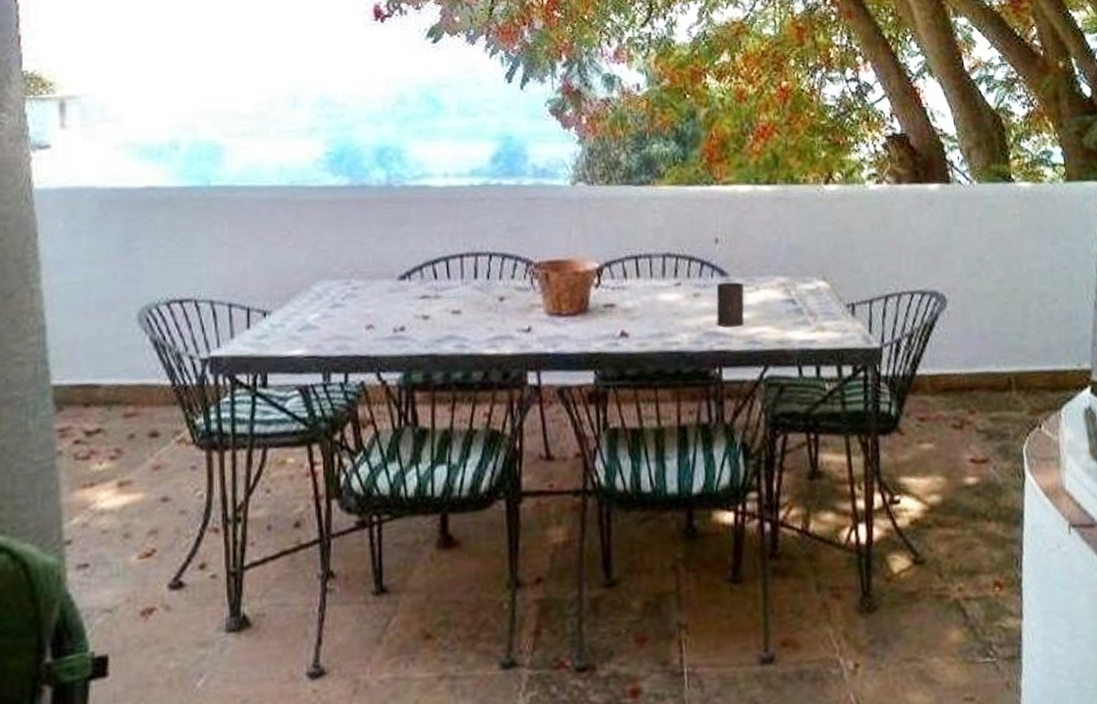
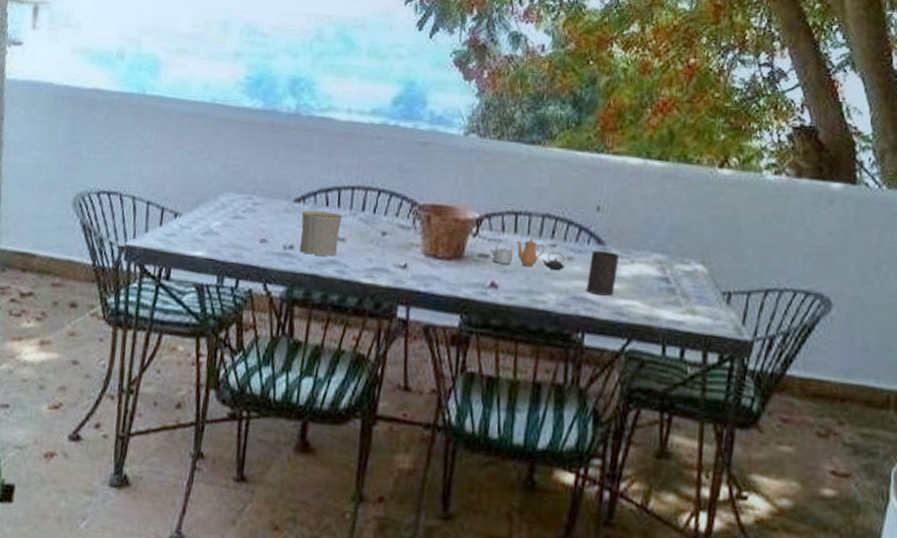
cup: none [408,285,454,334] -> present [299,210,342,256]
teapot: none [614,279,692,311] -> present [489,237,565,271]

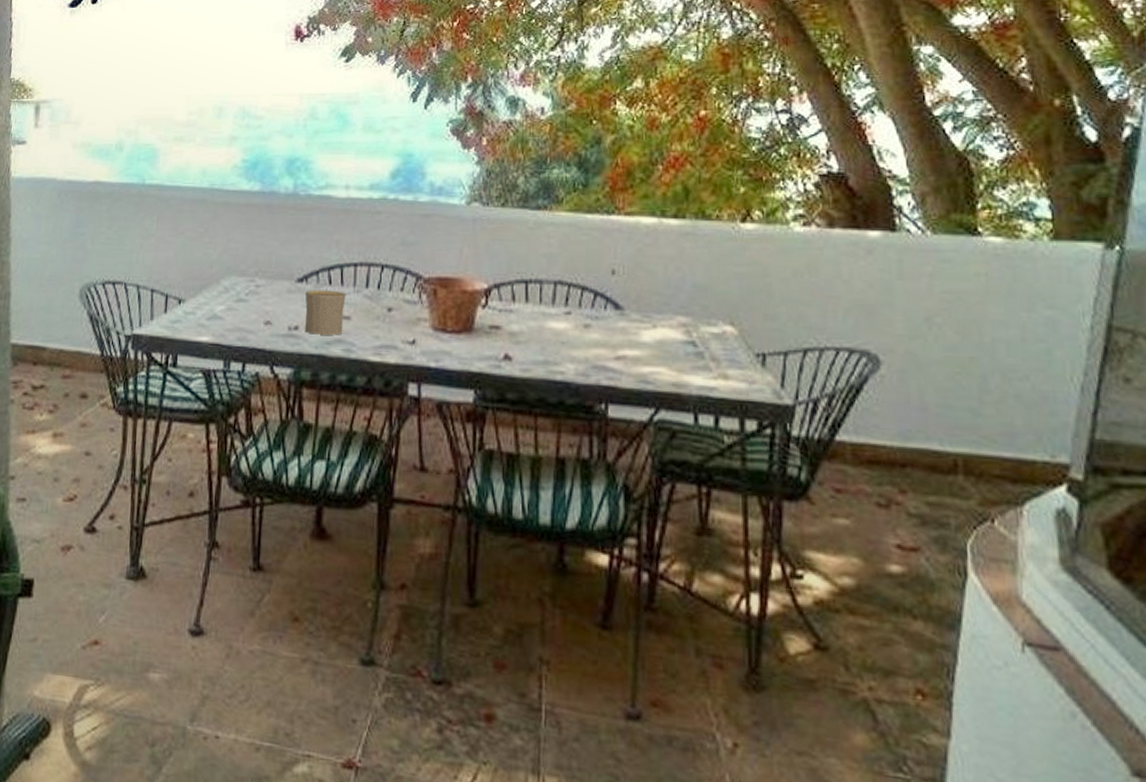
teapot: present [489,237,565,271] -> none [500,306,581,340]
cup: present [586,250,619,296] -> none [607,316,639,364]

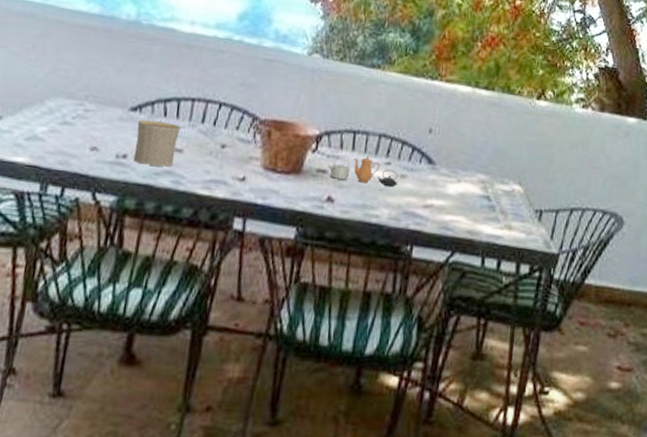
teapot: none [500,306,581,340] -> present [327,155,398,188]

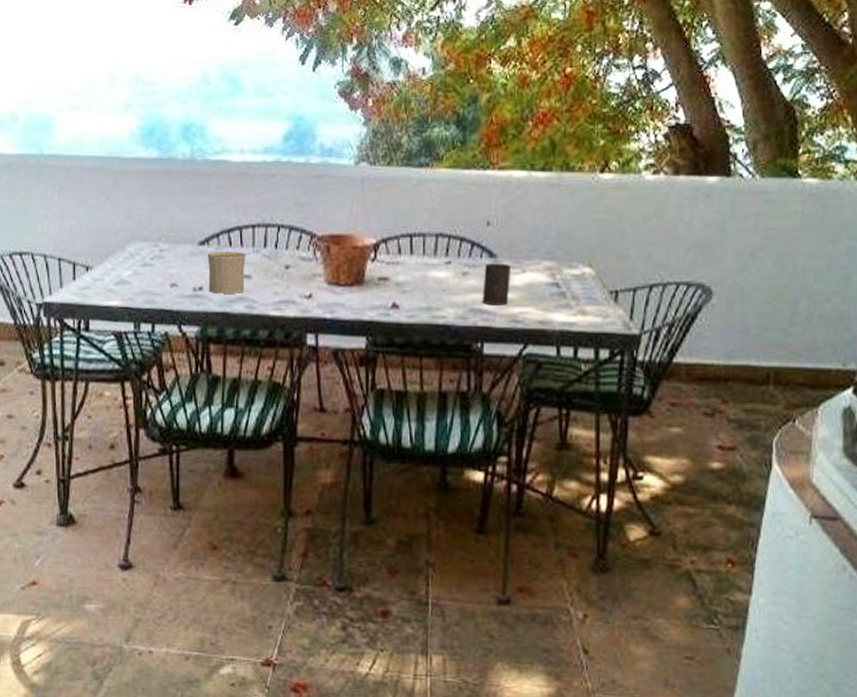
teapot: present [327,155,398,188] -> none [388,257,460,287]
cup: none [416,169,447,212] -> present [482,263,510,306]

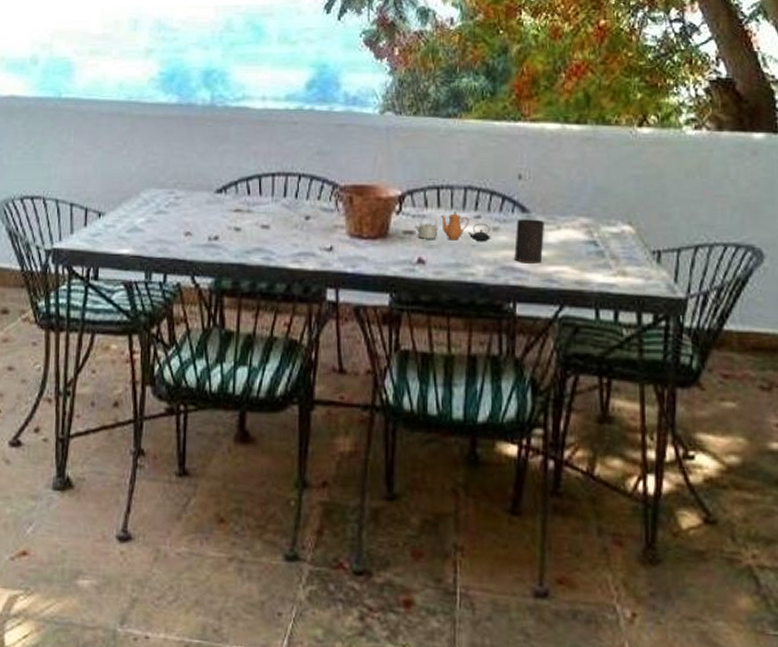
cup: present [207,251,246,294] -> none [224,200,264,244]
teapot: none [388,257,460,287] -> present [414,210,490,242]

